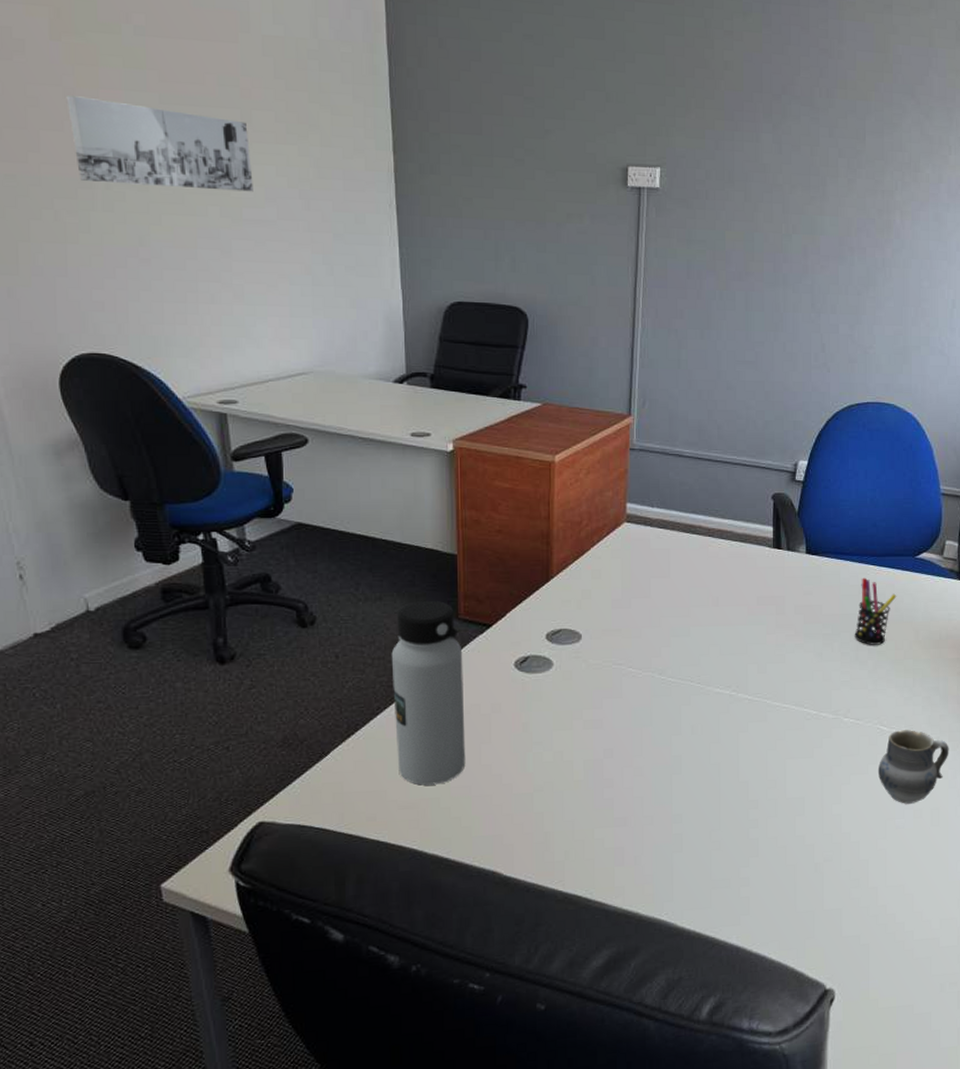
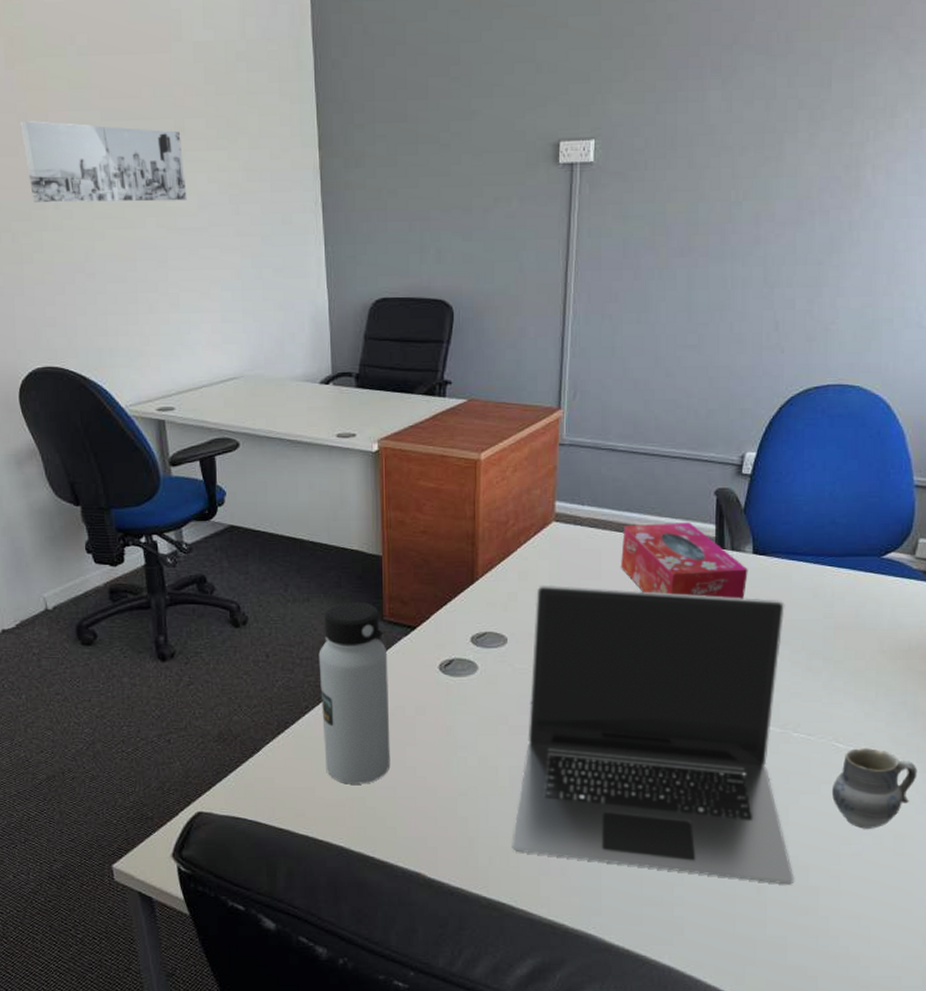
laptop: none [587,583,847,860] -> present [512,585,794,885]
tissue box: none [688,524,802,596] -> present [621,522,748,599]
pen holder: present [854,577,897,645] -> none [807,580,858,654]

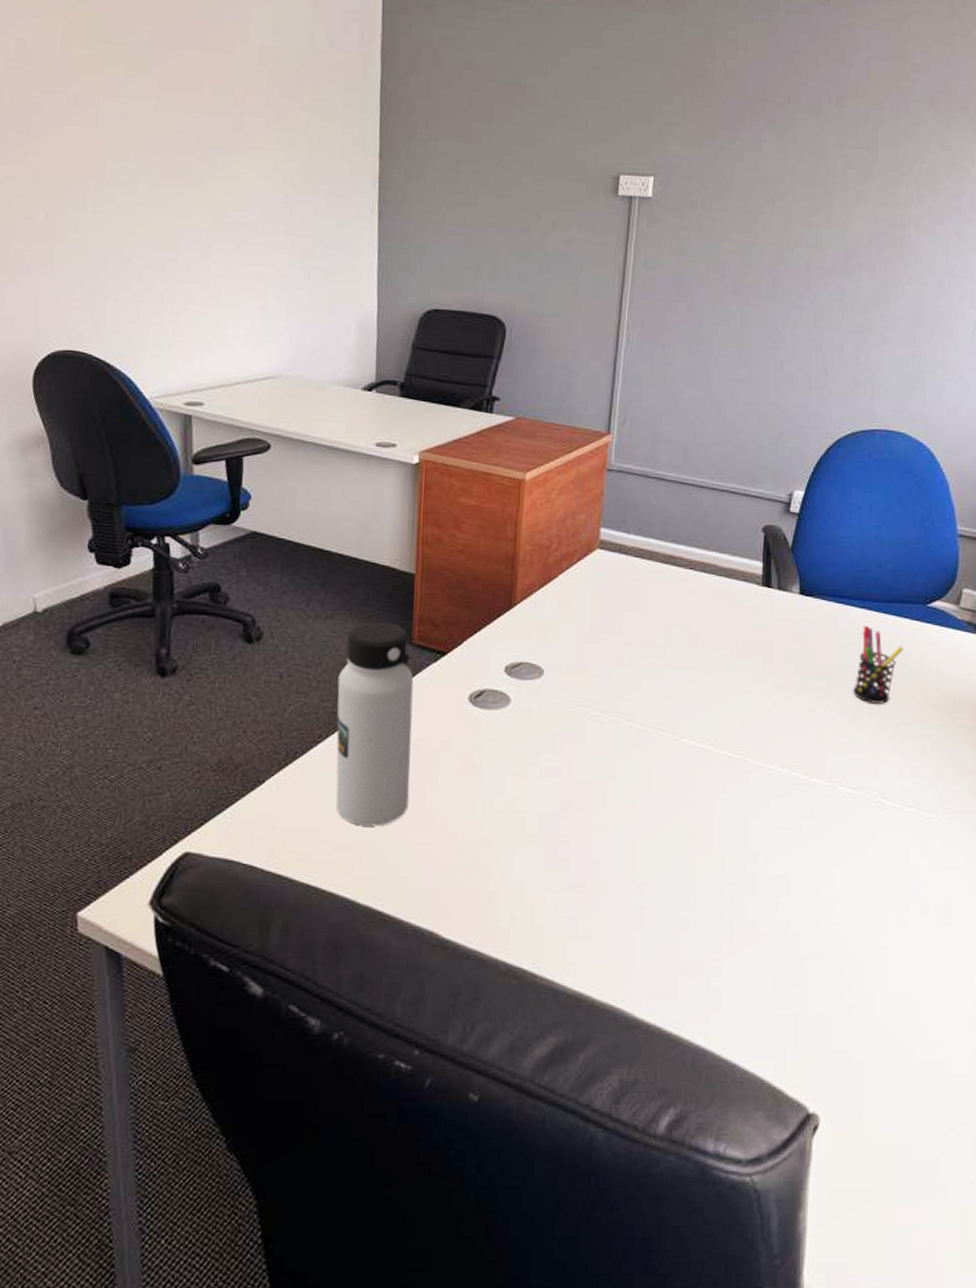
wall art: present [20,121,187,203] -> none [69,102,239,196]
laptop: present [512,585,794,885] -> none [537,614,839,956]
tissue box: present [621,522,748,599] -> none [666,557,795,641]
pen holder: none [807,580,858,654] -> present [853,625,904,704]
cup: present [831,747,918,829] -> none [877,805,964,895]

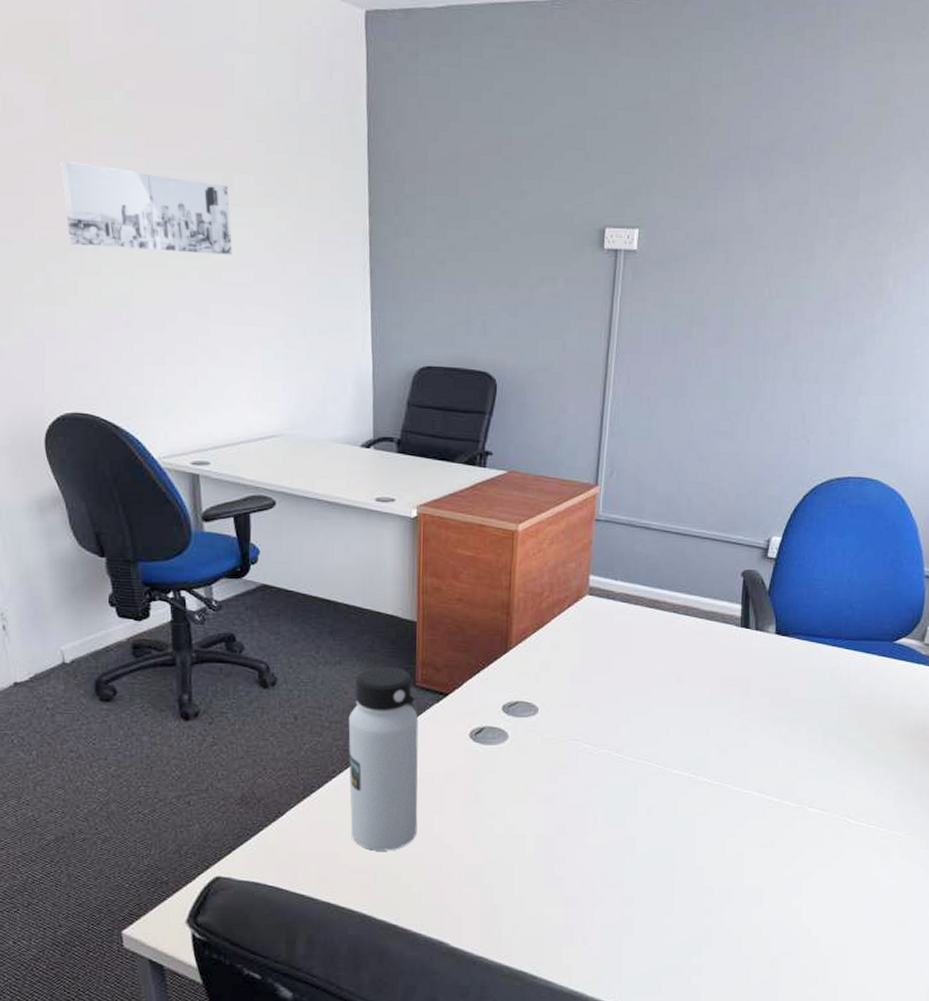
wall art: none [69,102,239,196] -> present [60,161,232,255]
pen holder: present [853,625,904,704] -> none [823,661,872,733]

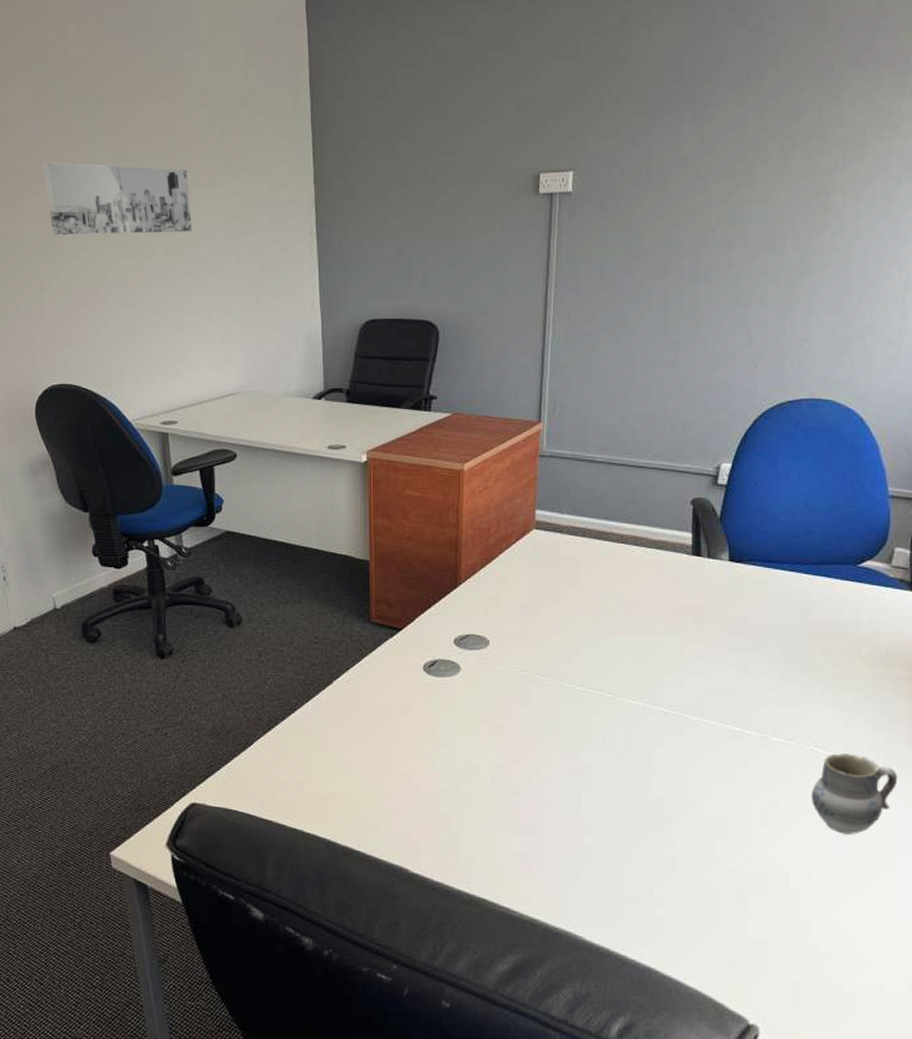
water bottle: present [348,666,419,851] -> none [308,604,376,780]
cup: none [842,823,922,902] -> present [811,752,898,834]

